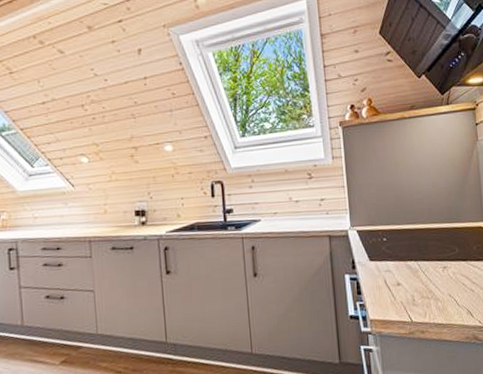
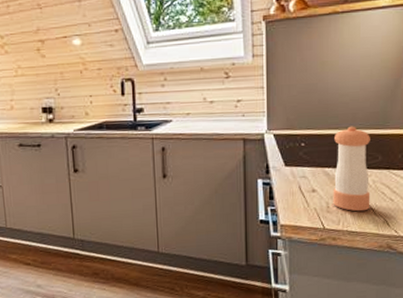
pepper shaker: none [413,220,453,304] -> present [333,126,371,212]

